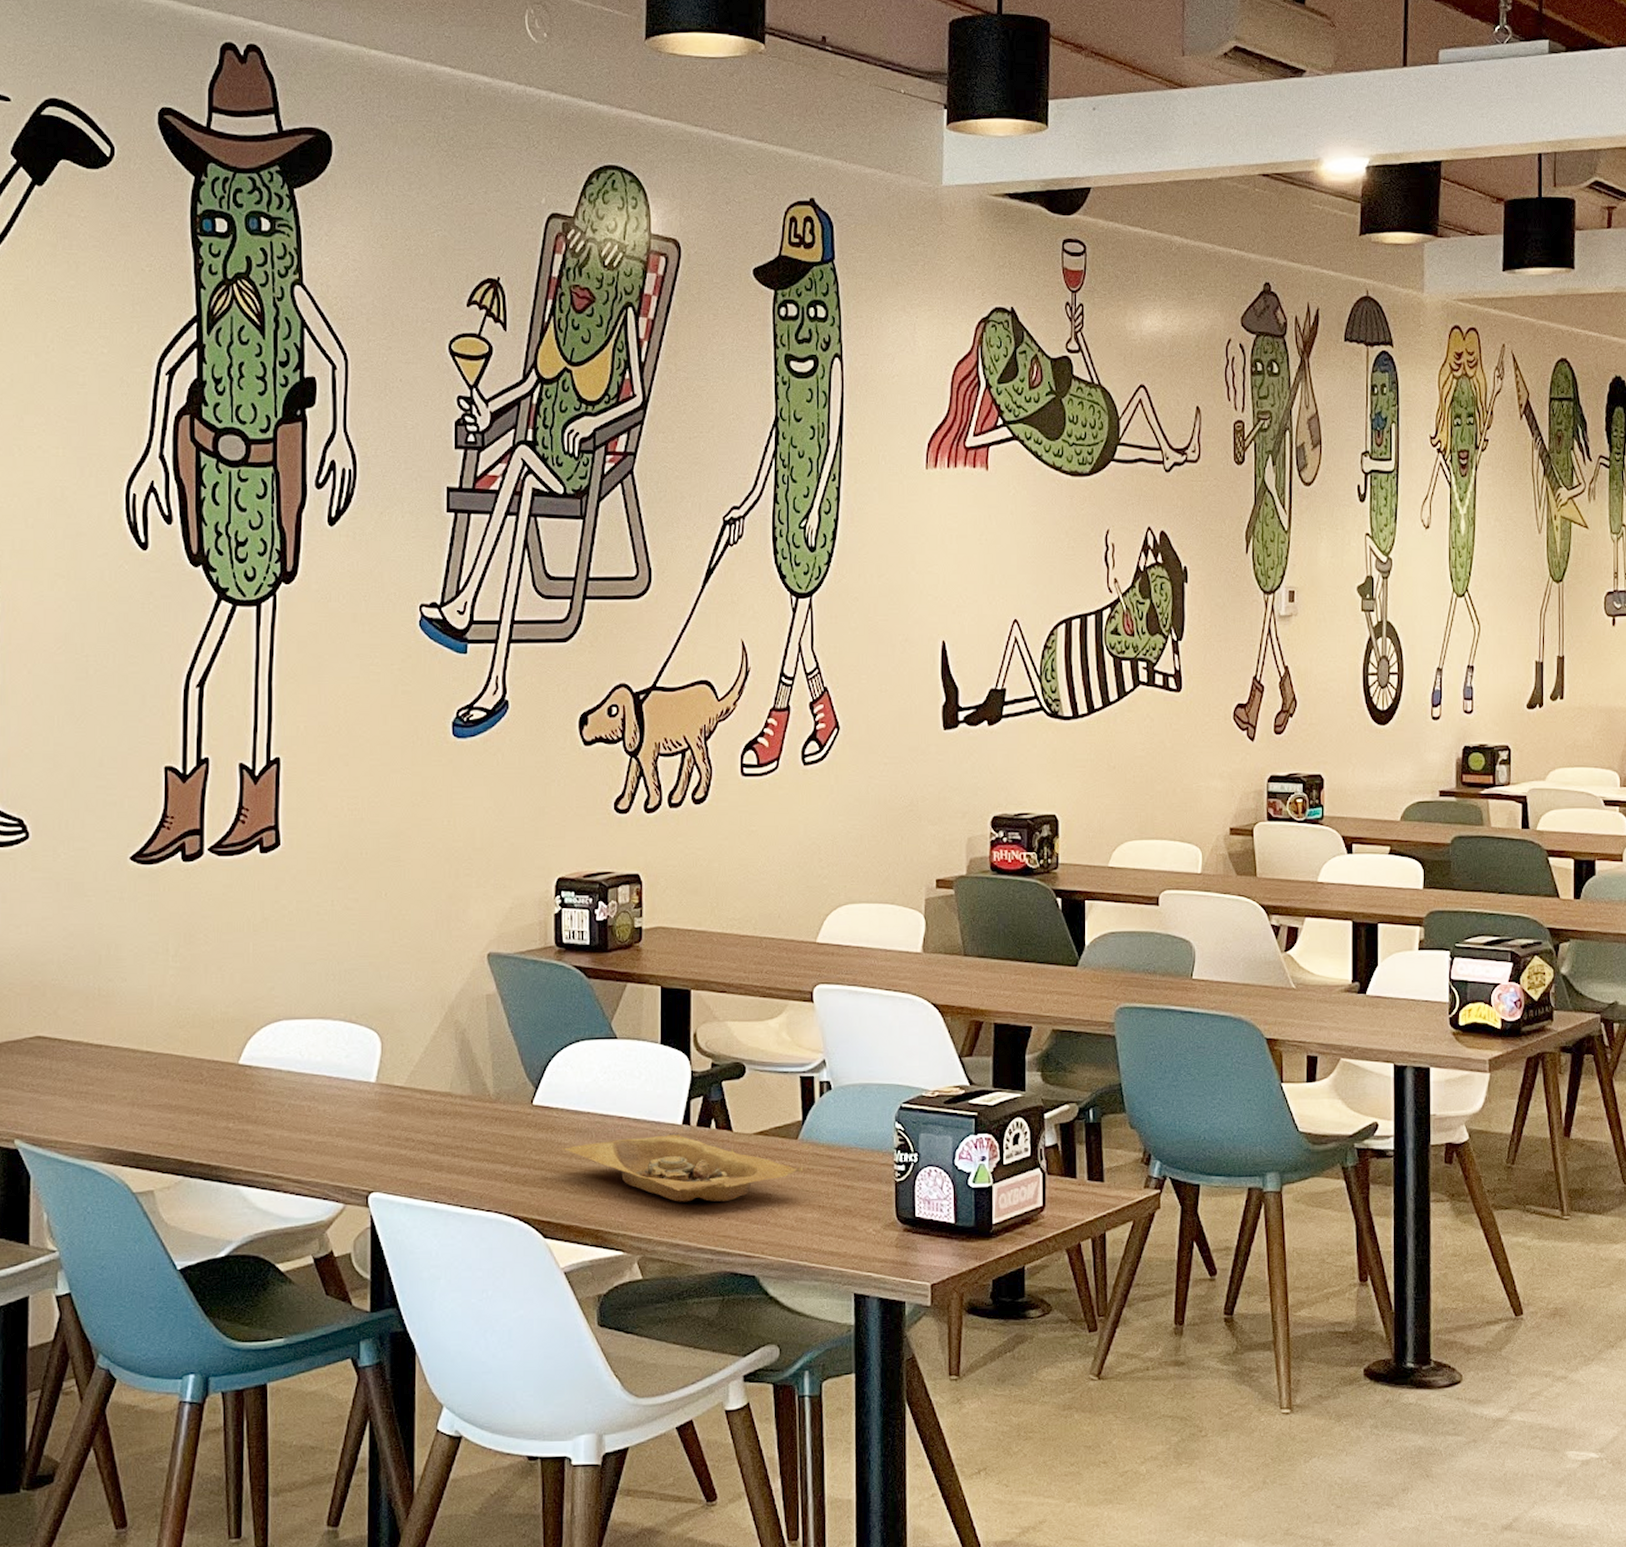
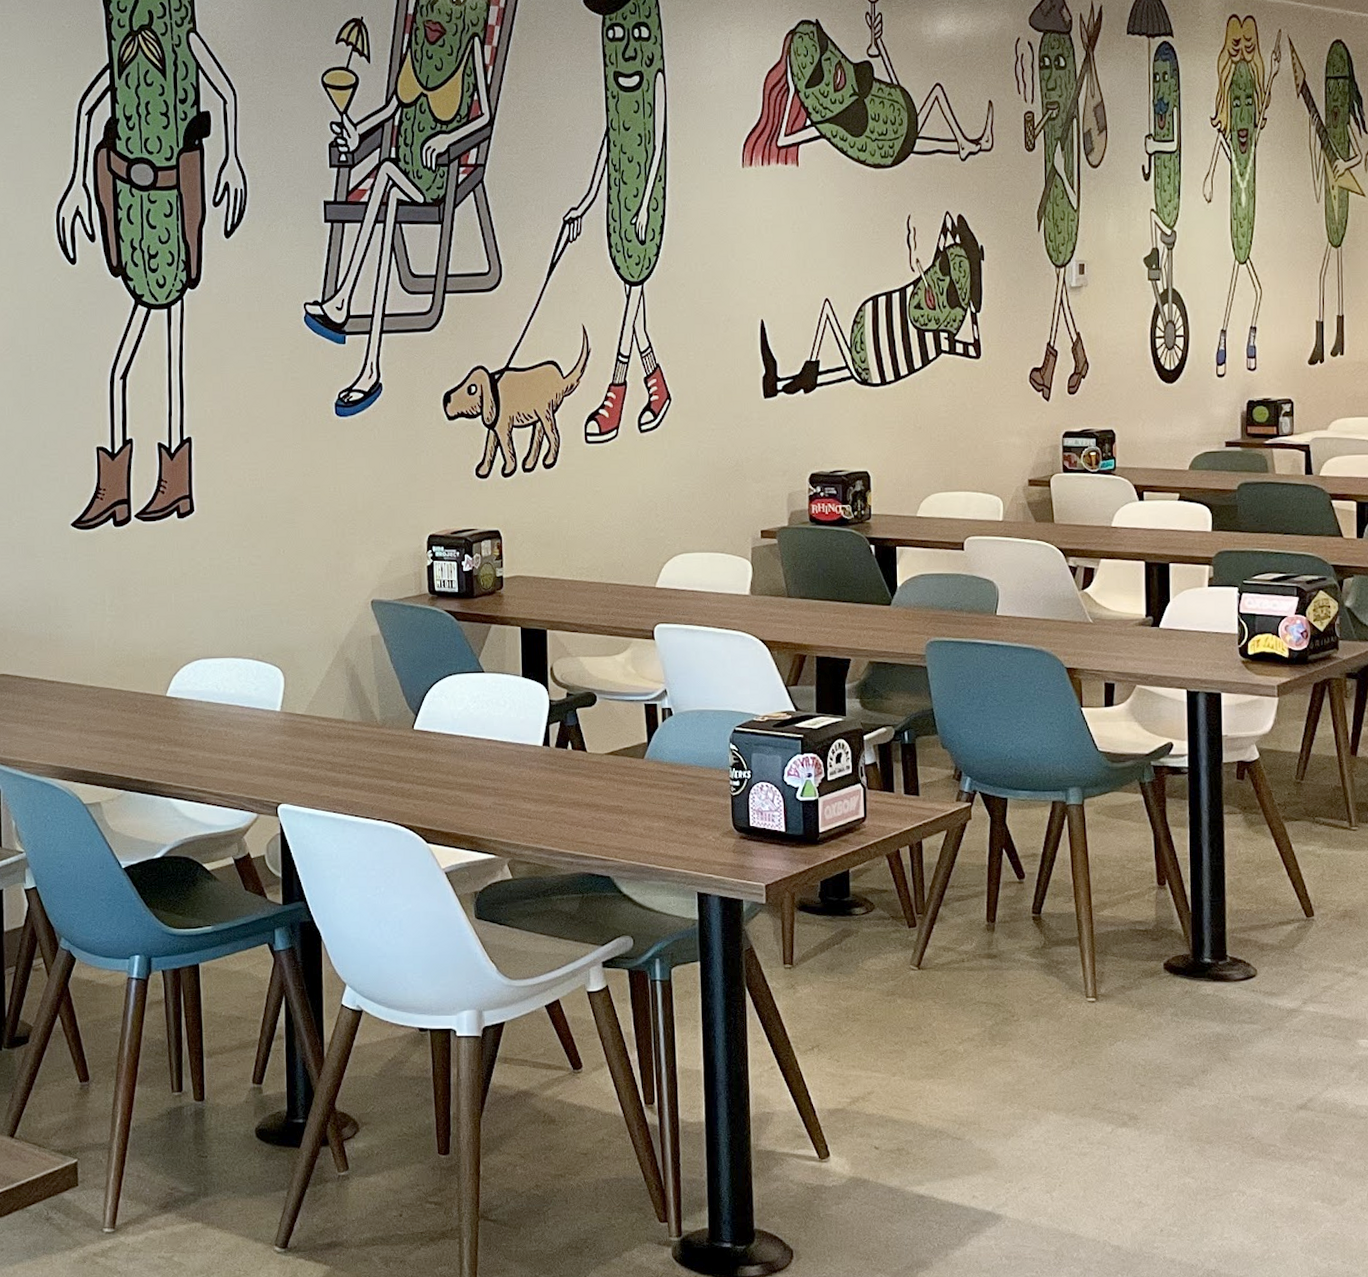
takeout container: present [561,1133,802,1202] -> none [439,754,649,813]

